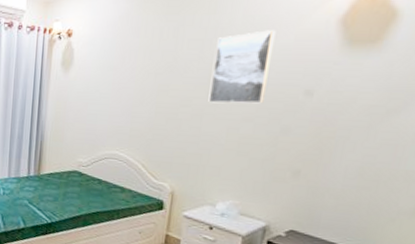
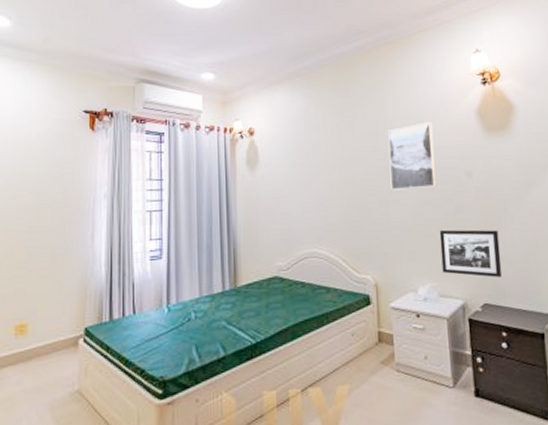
picture frame: none [248,149,330,207] -> present [439,229,502,277]

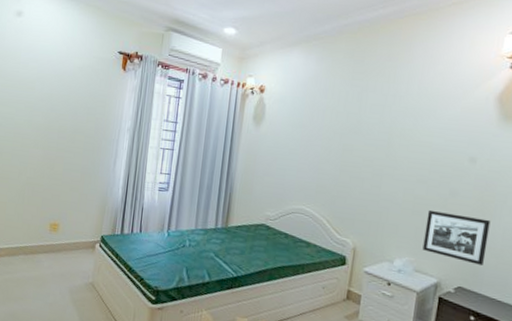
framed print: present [388,122,436,190] -> none [387,101,446,168]

